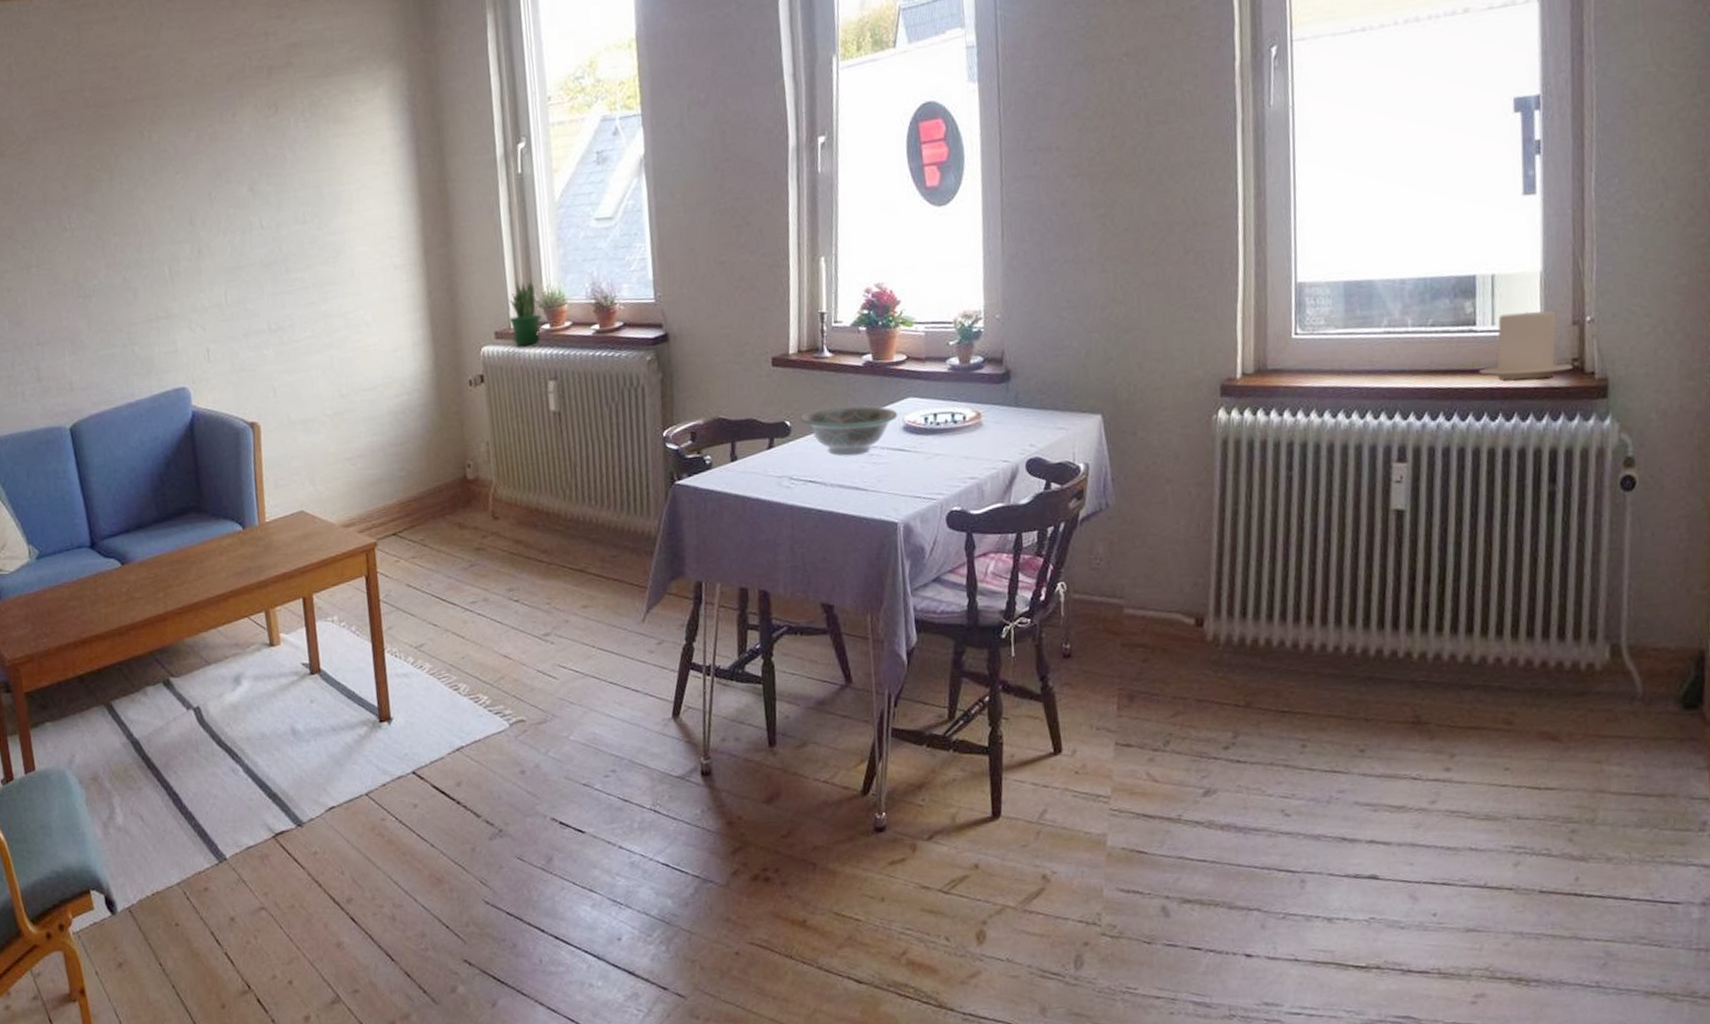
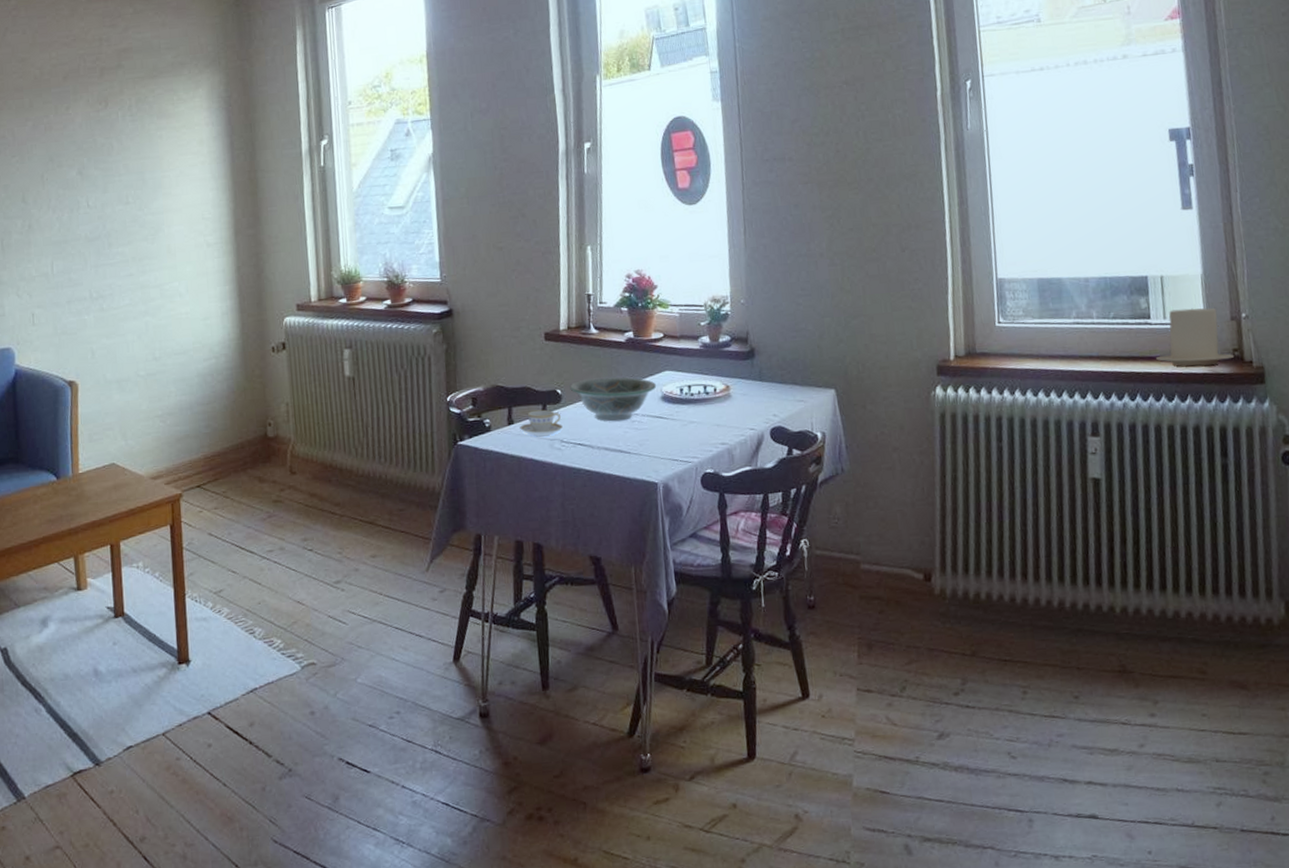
planter: present [509,279,541,346] -> none [310,259,339,317]
teacup: none [744,443,792,475] -> present [519,409,563,437]

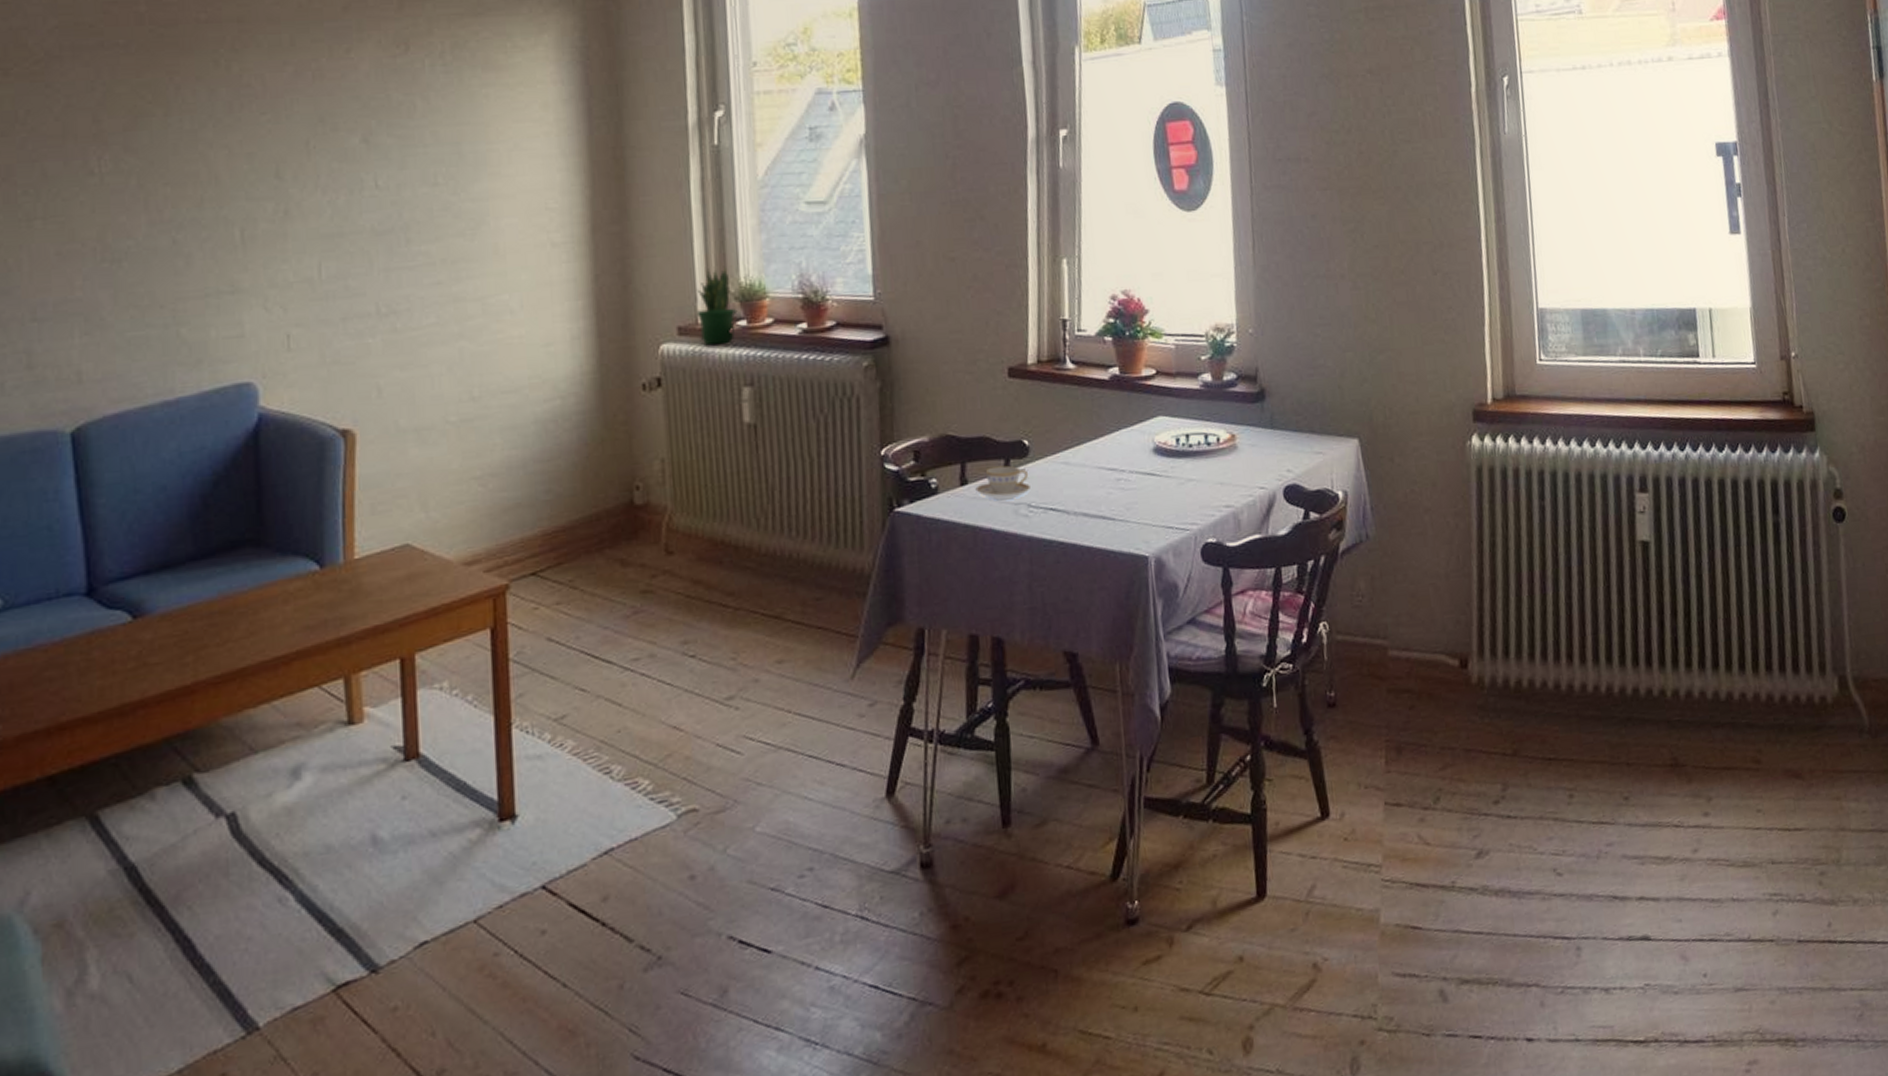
planter: none [310,259,339,317] -> present [696,267,736,345]
decorative bowl: present [569,377,657,422] -> none [1039,423,1148,480]
candle: present [1156,307,1235,366] -> none [1706,345,1785,412]

